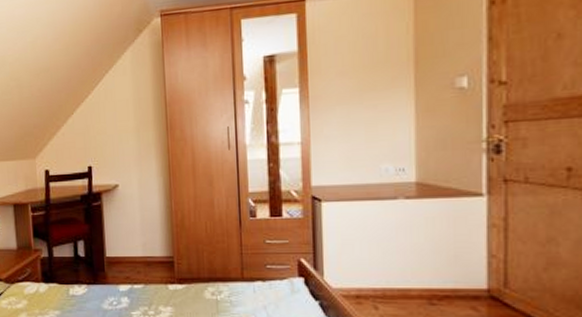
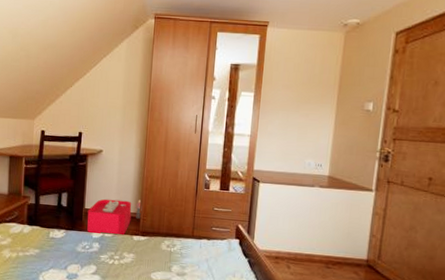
storage bin: none [109,239,175,286] -> present [87,199,142,235]

